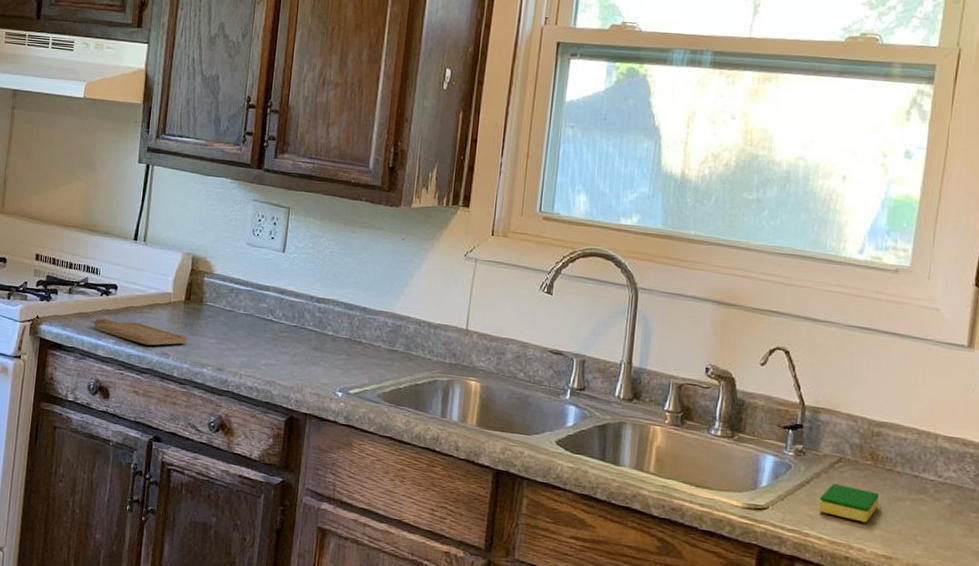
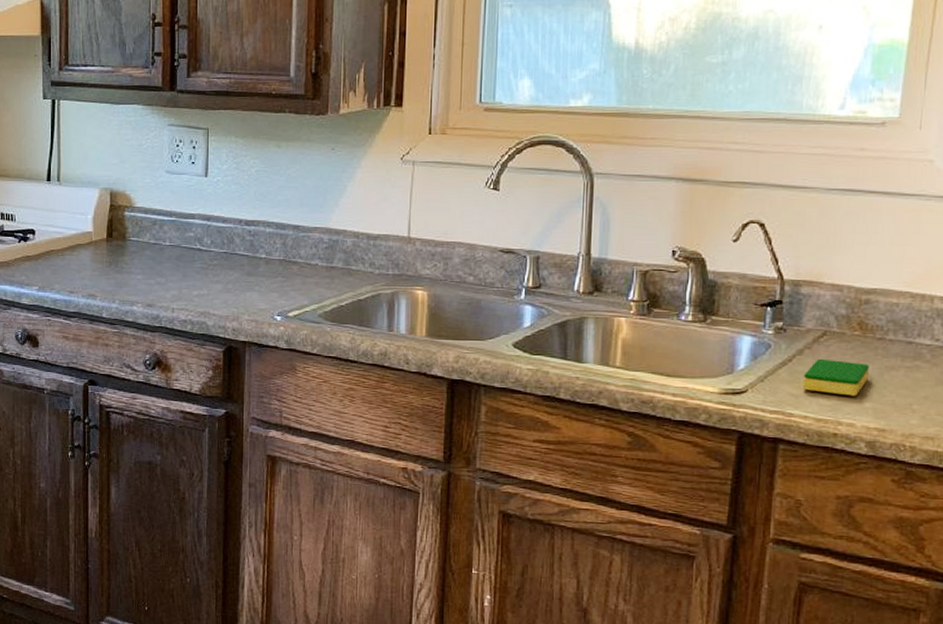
chopping board: present [94,318,188,346] -> none [16,265,113,288]

